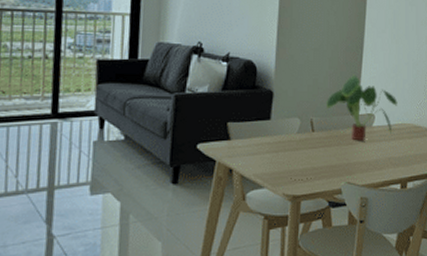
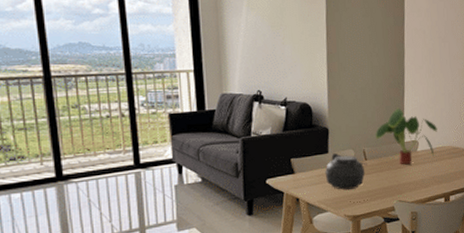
teapot: none [265,121,314,164] -> present [325,153,367,190]

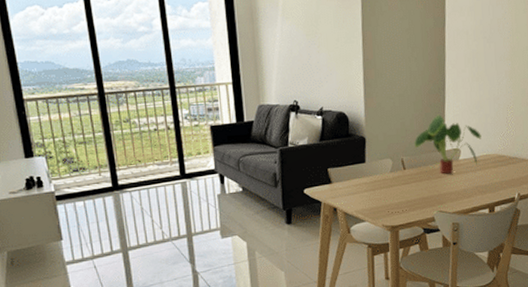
teapot: present [325,153,367,190] -> none [362,163,406,200]

